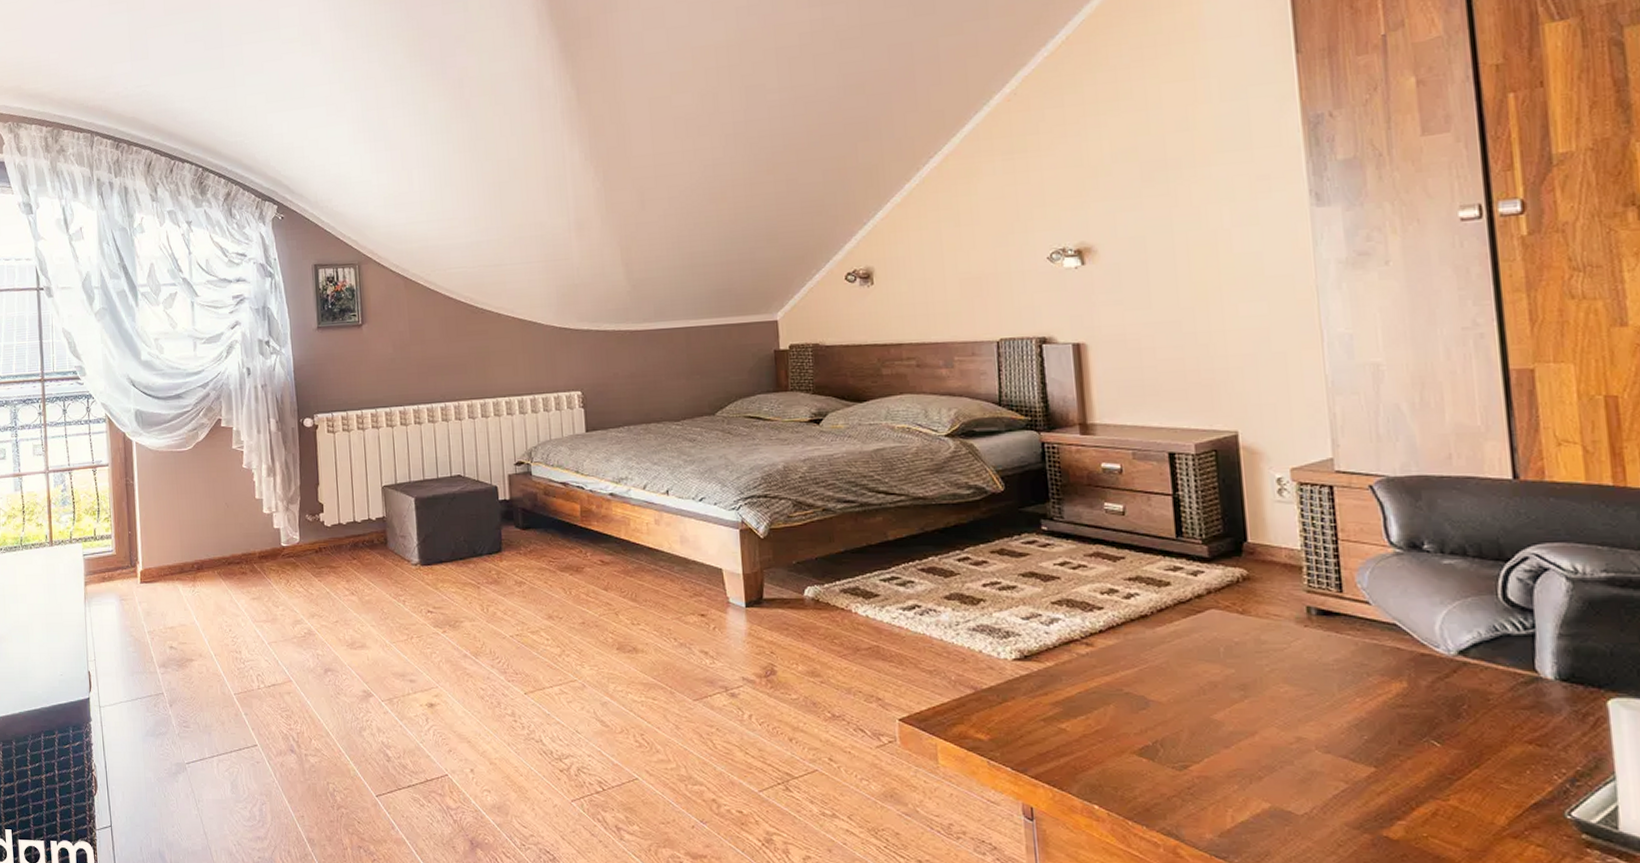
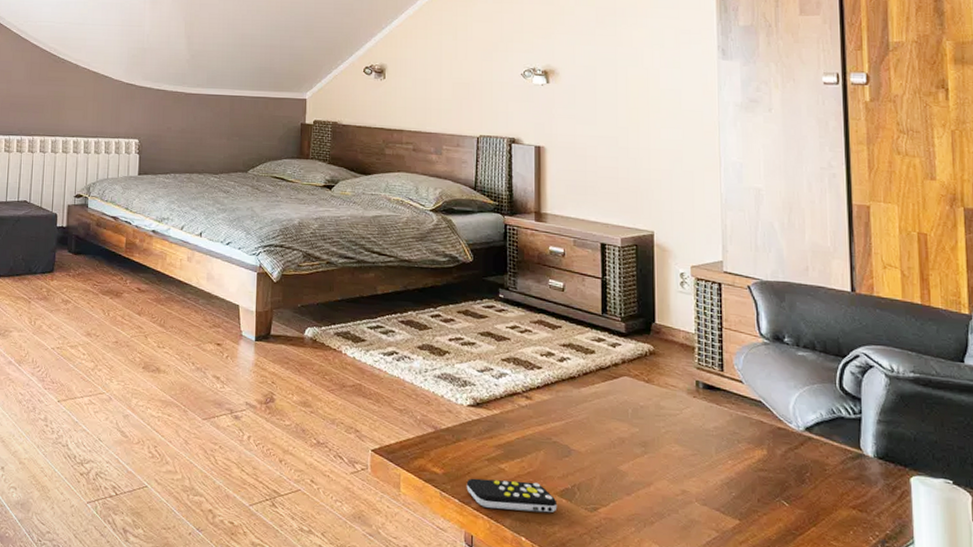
remote control: none [1019,741,1137,776] -> present [466,478,558,513]

